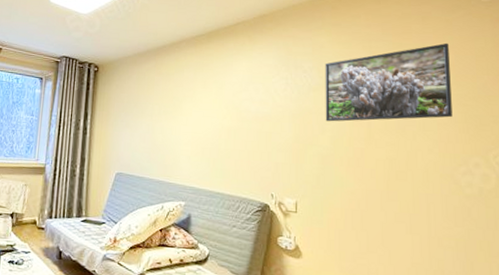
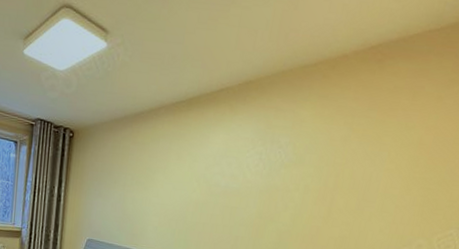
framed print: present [325,42,453,122] -> none [290,122,432,201]

